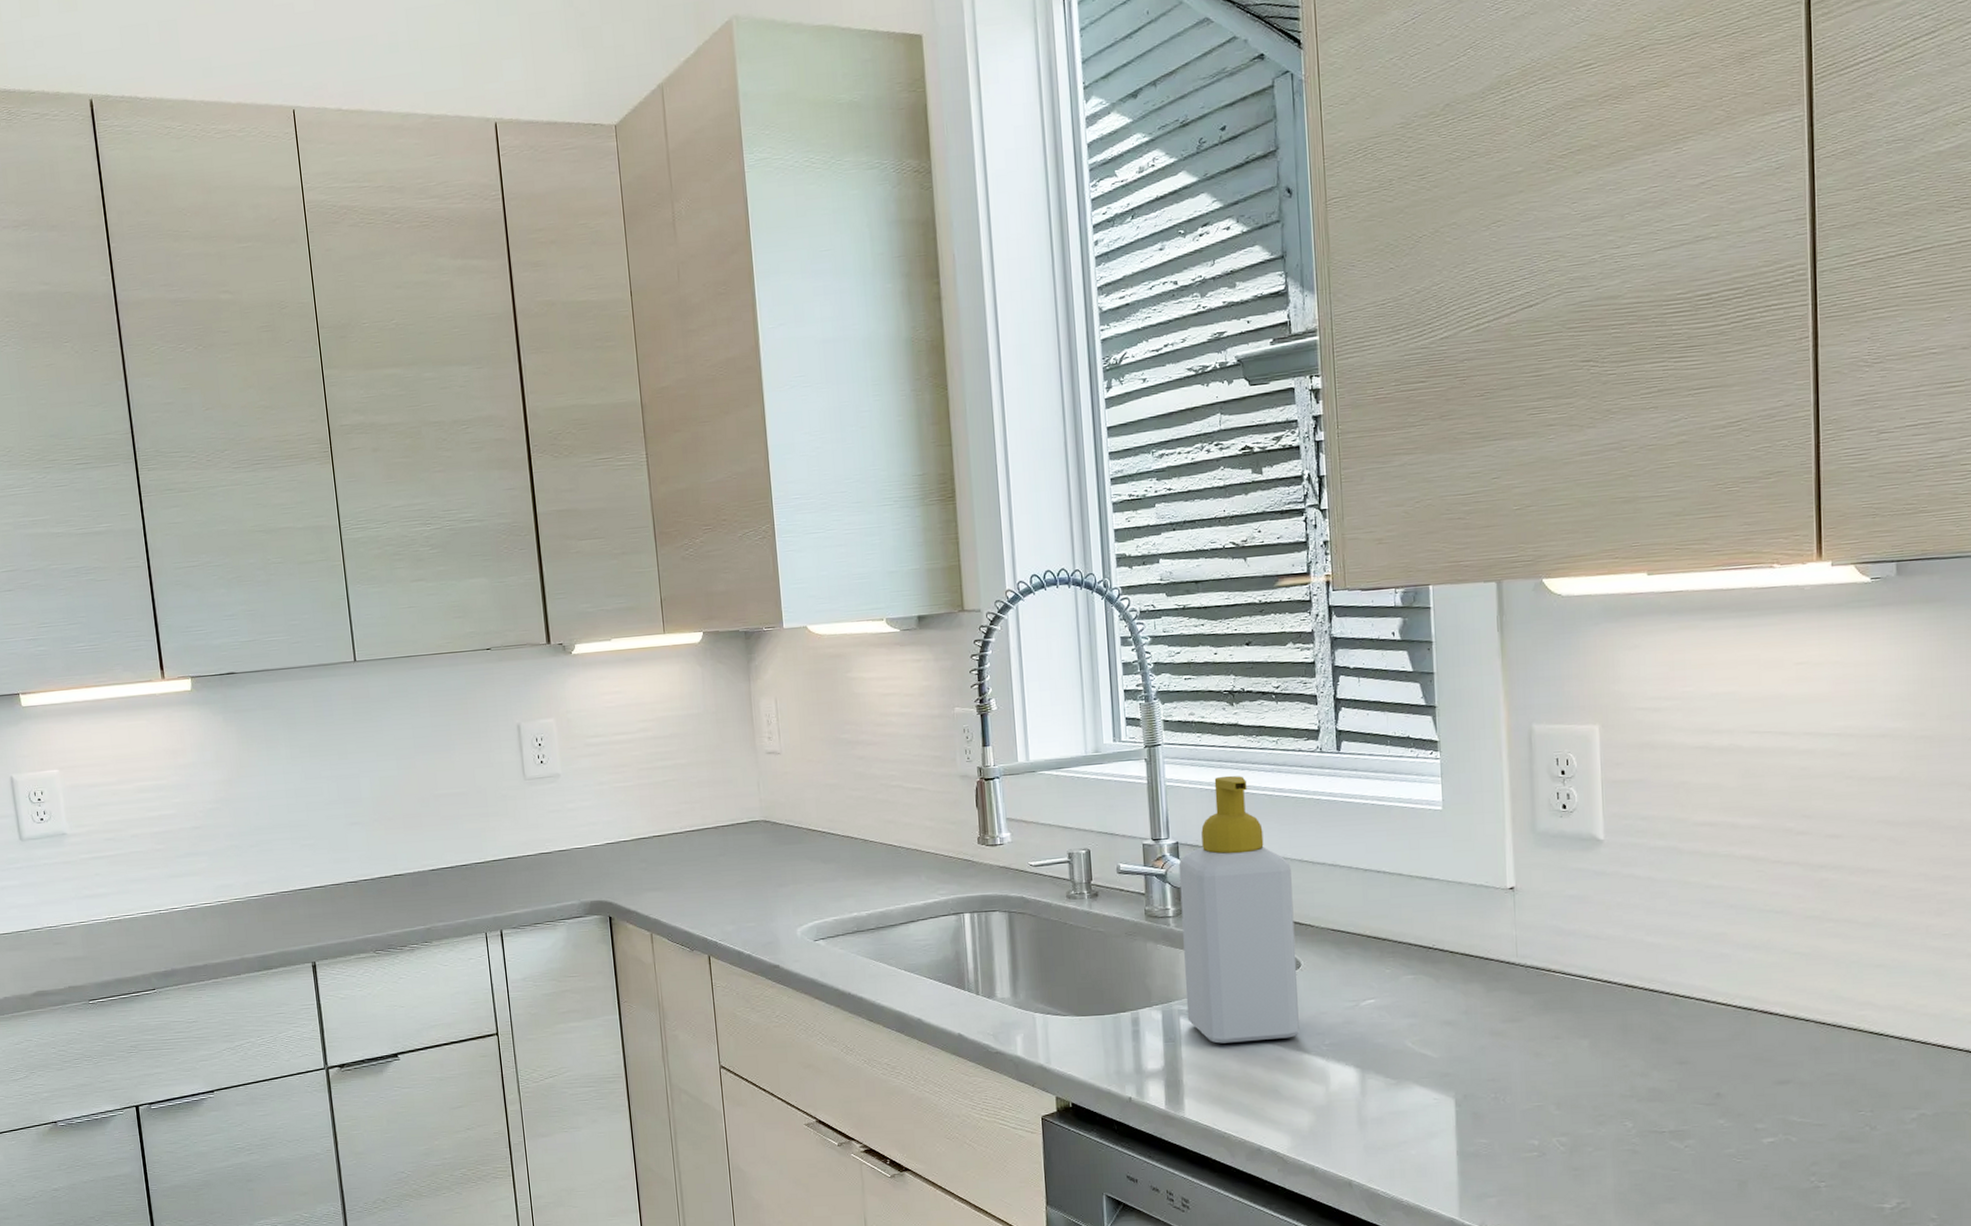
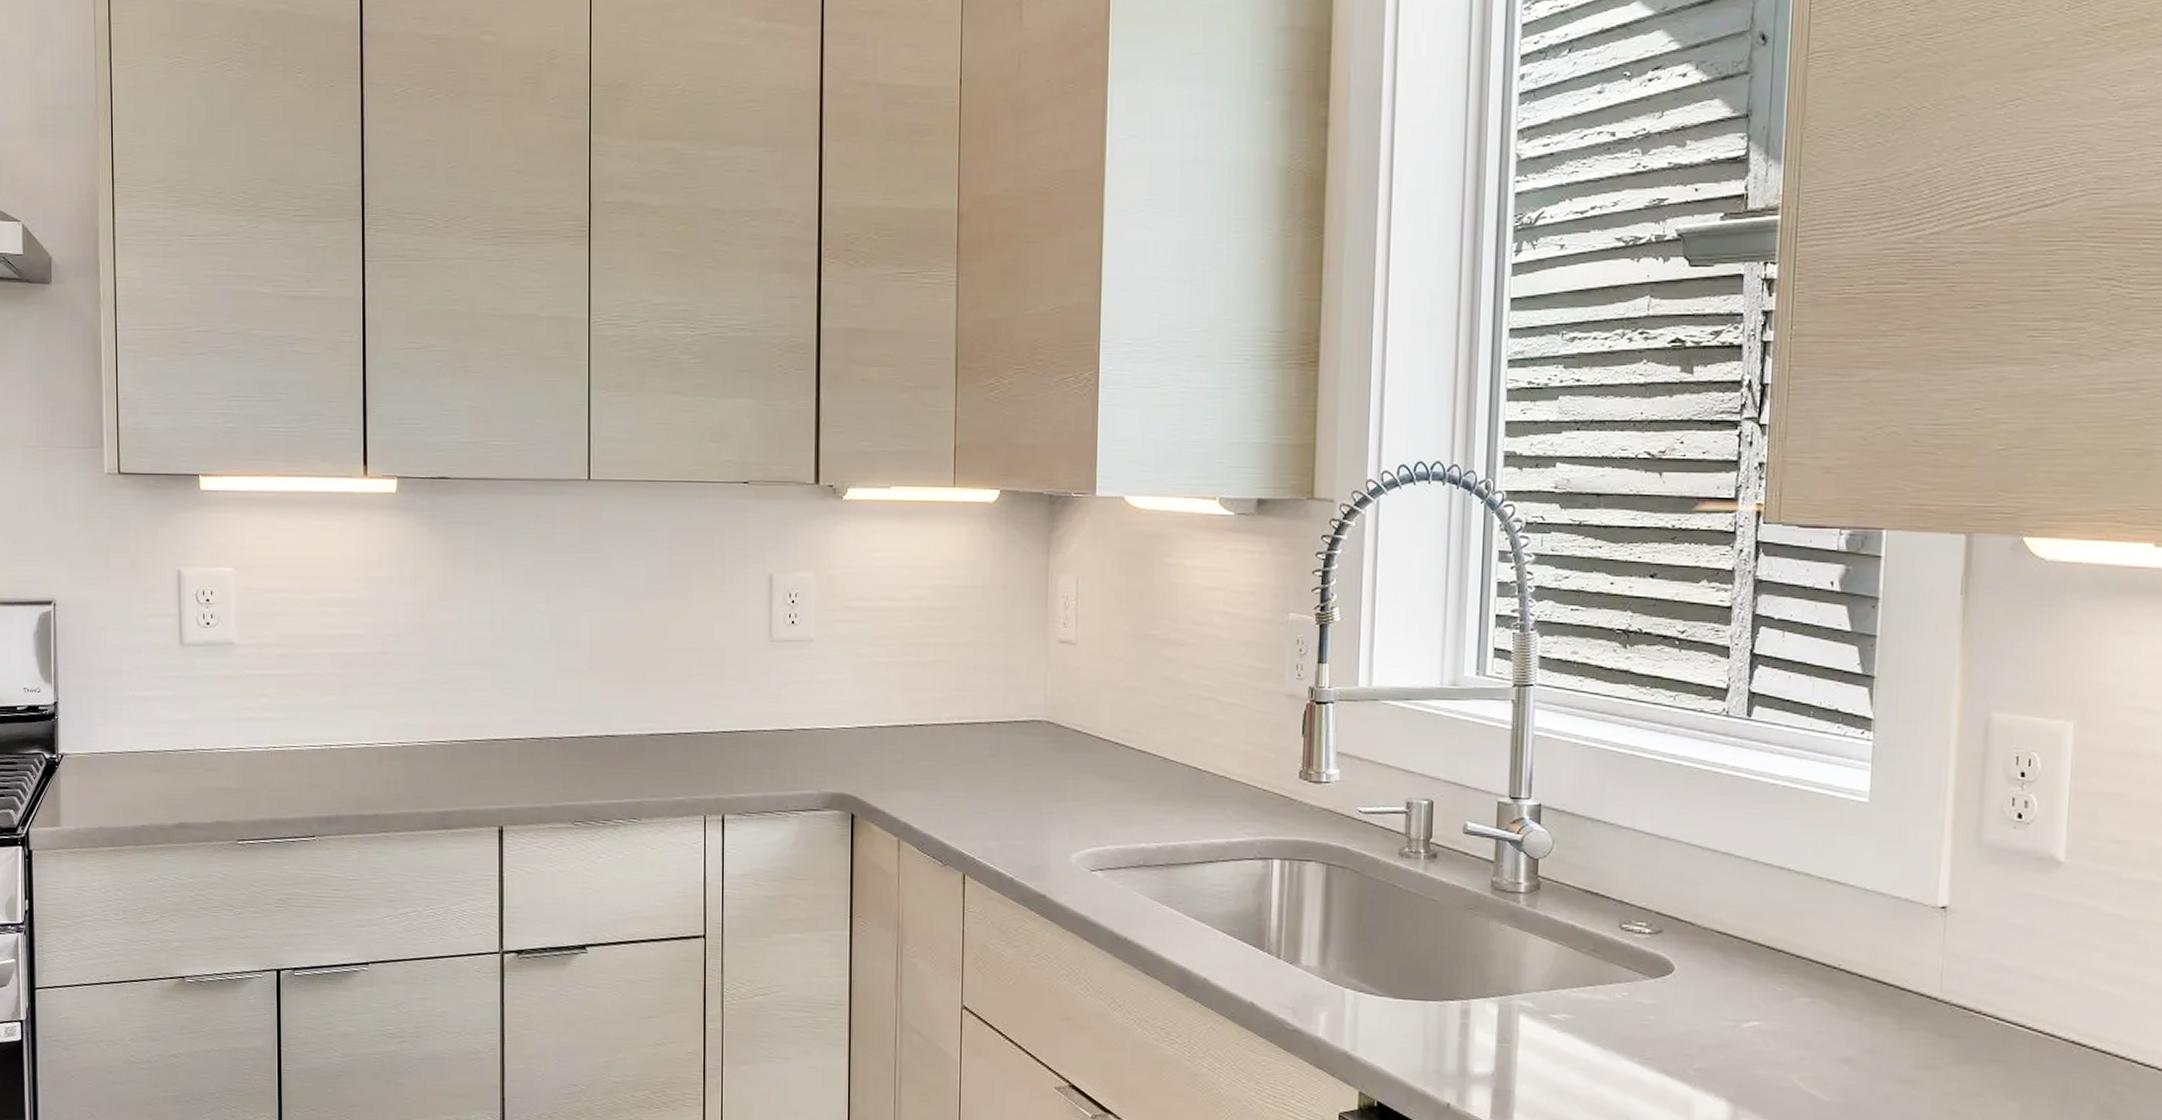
soap bottle: present [1178,775,1300,1044] -> none [1528,731,1675,1056]

